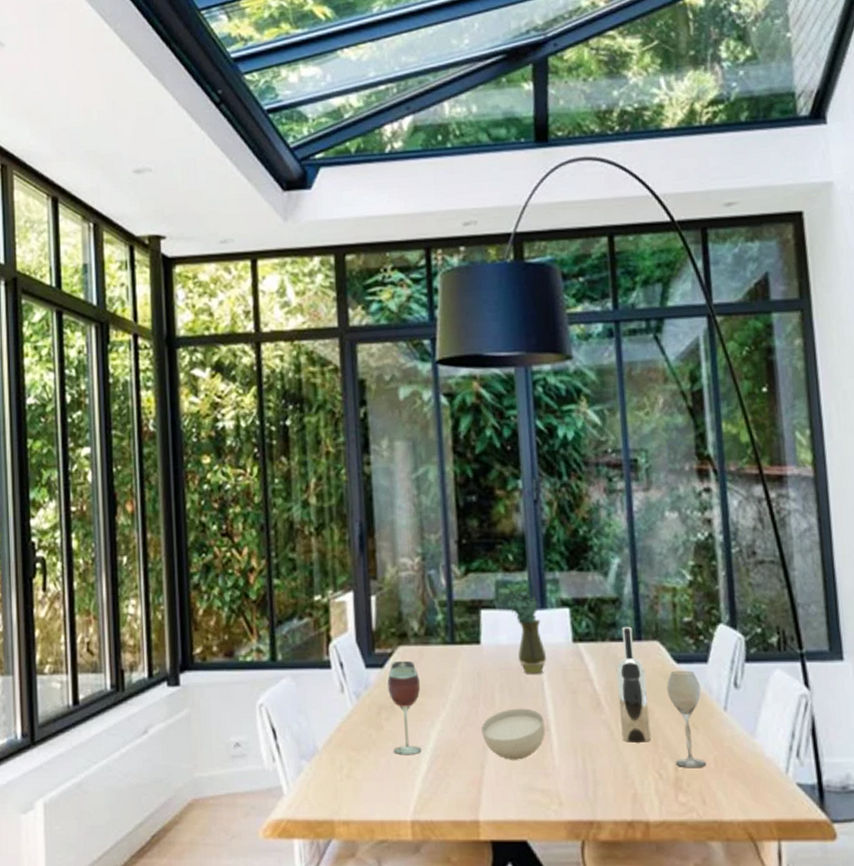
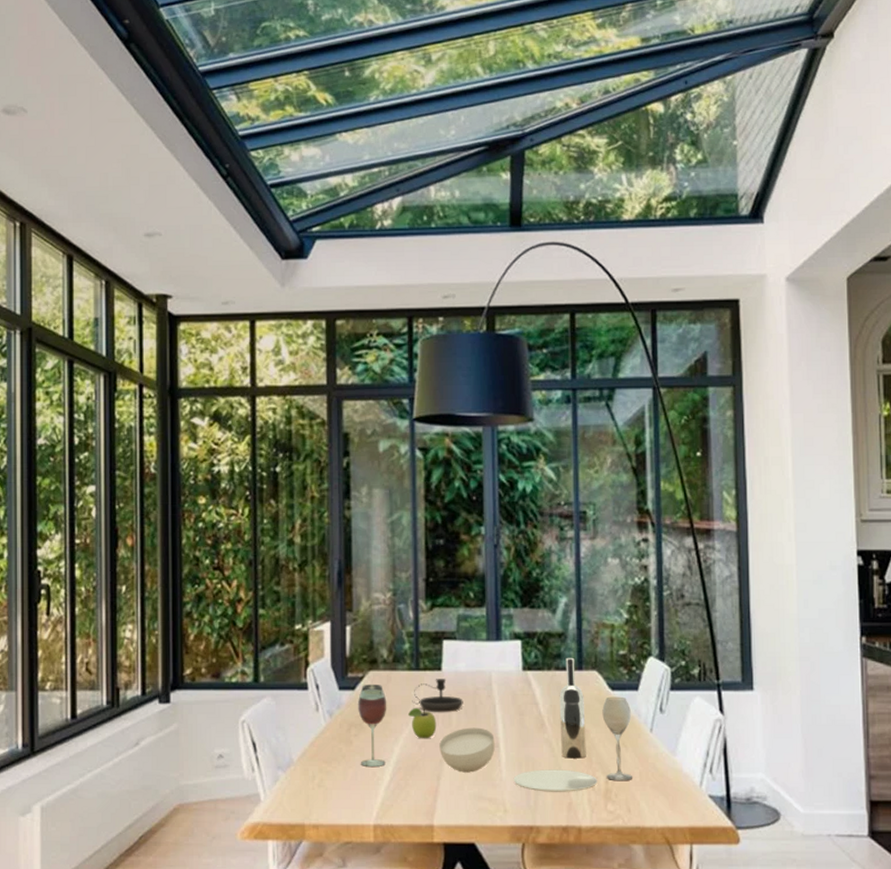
fruit: none [445,686,478,723] -> present [408,707,437,739]
candlestick: none [448,653,507,691] -> present [412,679,463,712]
vase: present [507,587,547,674] -> none [467,621,500,698]
plate: none [568,755,666,781] -> present [513,769,598,792]

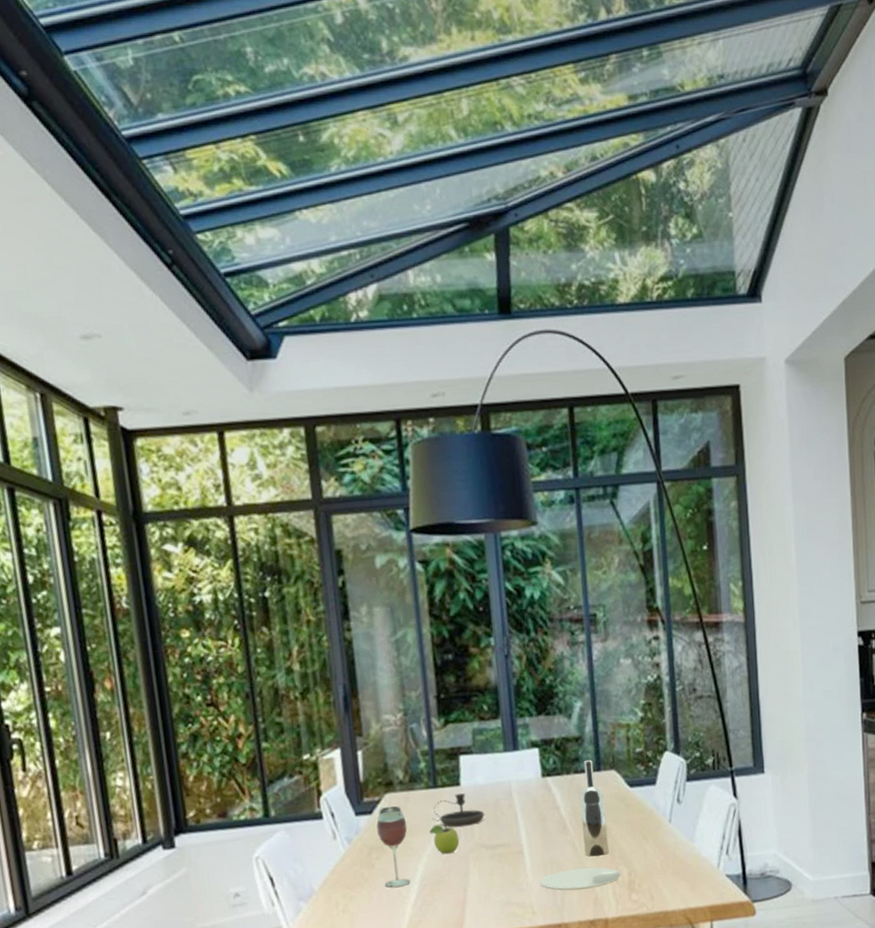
bowl: present [439,727,495,773] -> none [463,837,520,882]
wineglass: present [602,696,632,781] -> none [622,792,654,872]

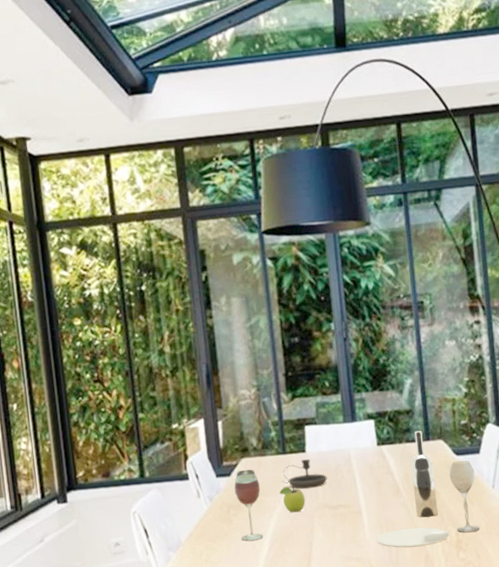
wineglass: none [622,792,654,872] -> present [449,460,479,533]

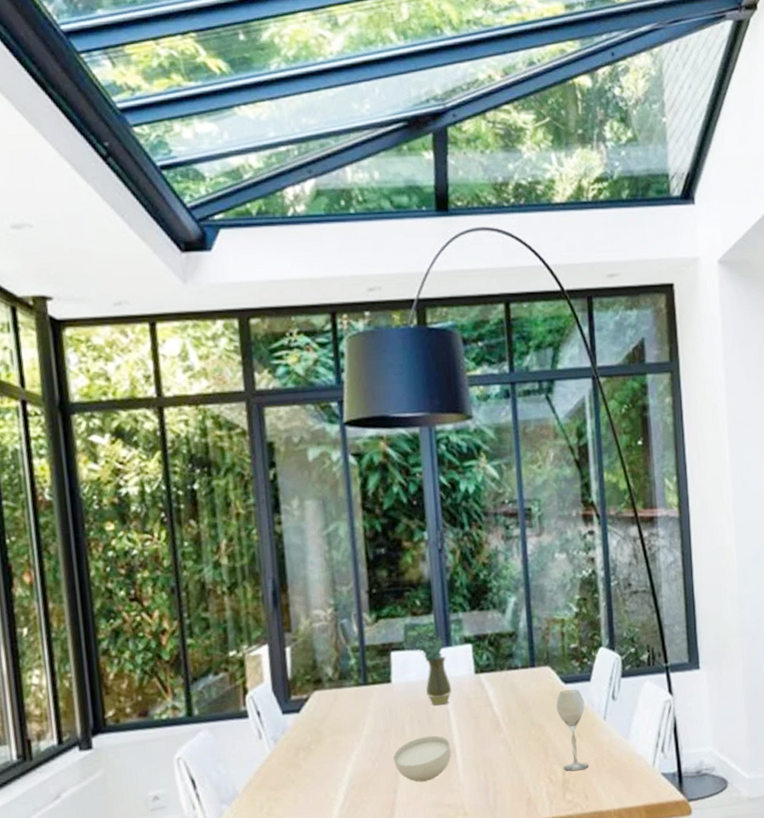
wineglass: present [234,469,263,541] -> none [304,704,338,789]
fruit: present [279,486,306,513] -> none [359,723,390,754]
candlestick: present [282,459,327,488] -> none [362,691,416,725]
bowl: none [309,498,358,538] -> present [393,735,451,783]
vase: none [326,407,358,473] -> present [416,629,452,706]
plate: present [376,527,450,548] -> none [471,766,555,791]
wine bottle: present [411,430,438,518] -> none [513,655,543,755]

